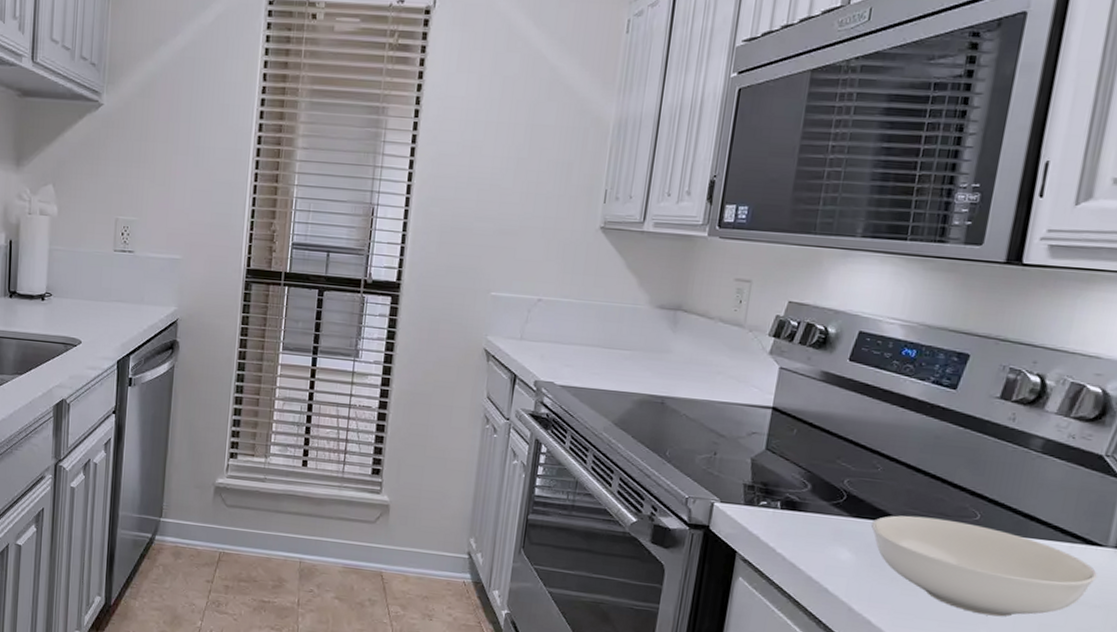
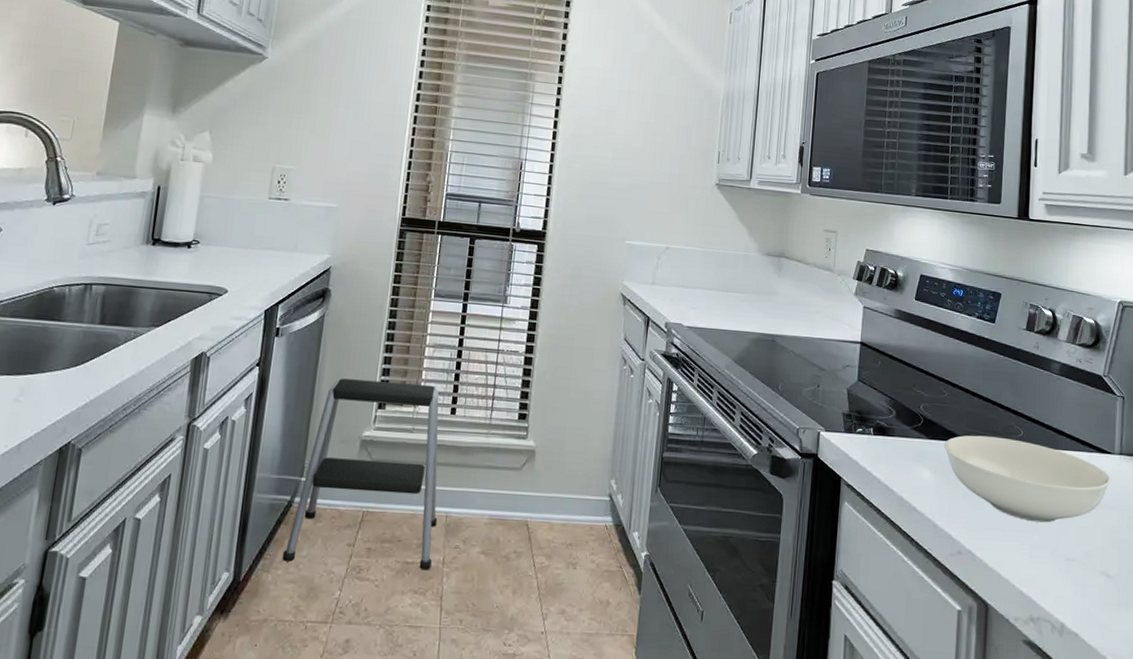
step stool: none [147,428,292,610] -> present [282,378,439,571]

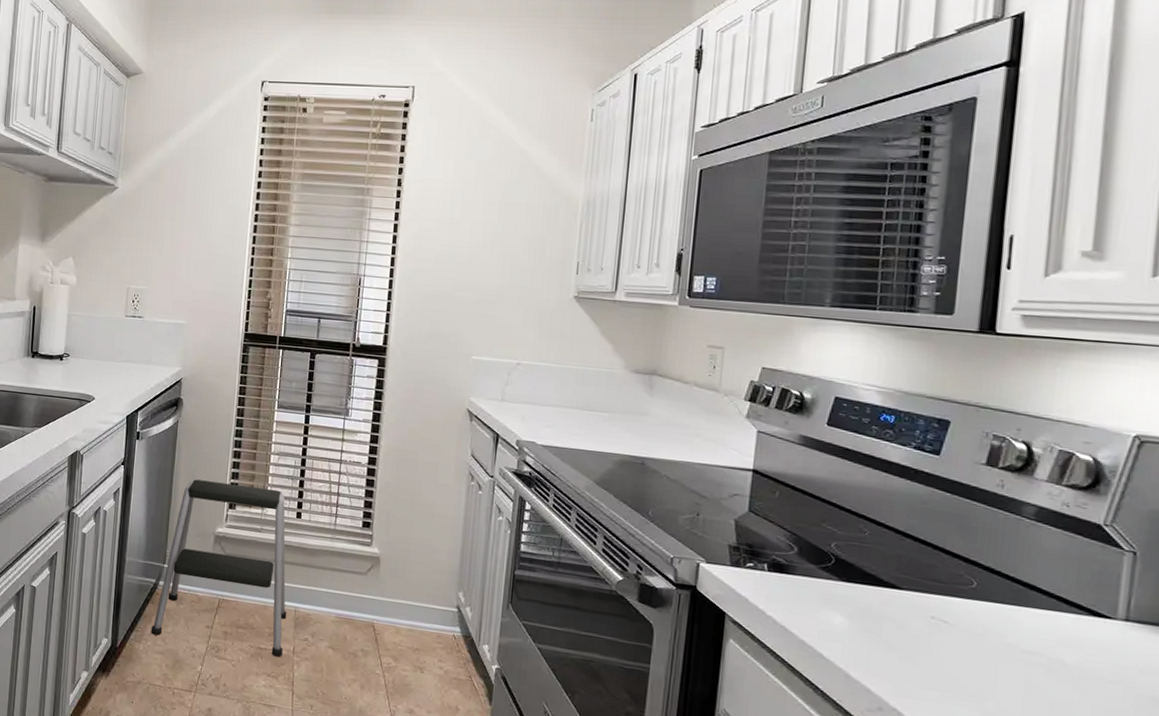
bowl: present [944,435,1110,523] -> none [862,580,1109,690]

